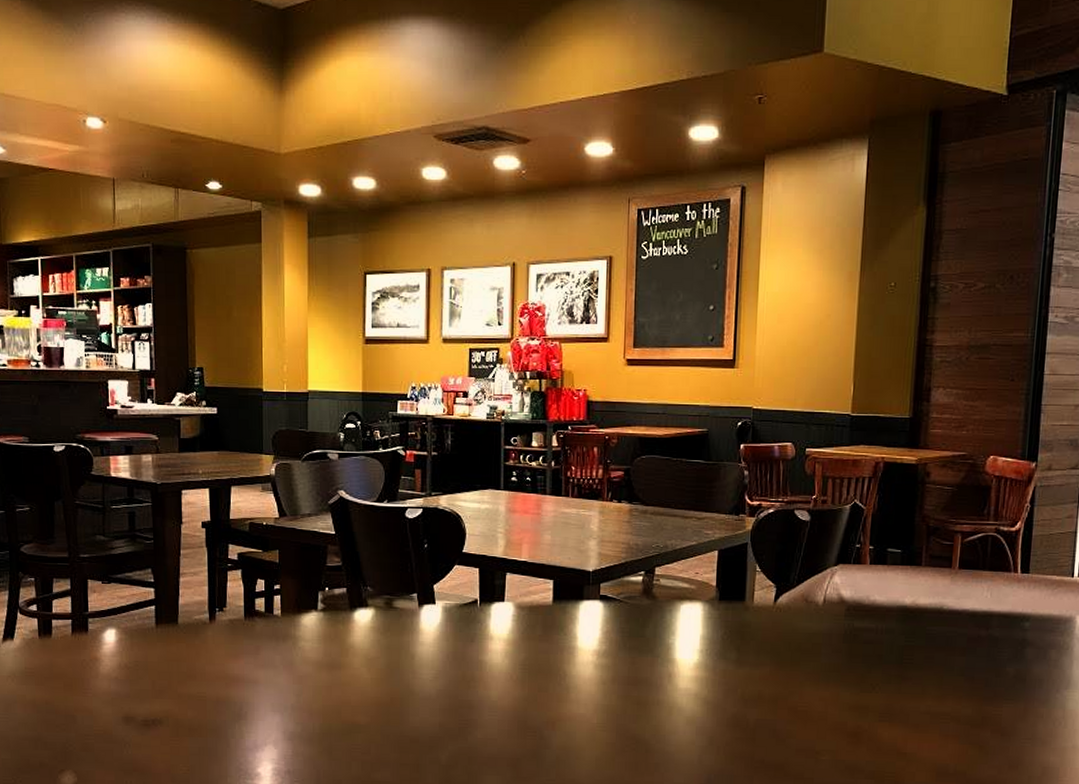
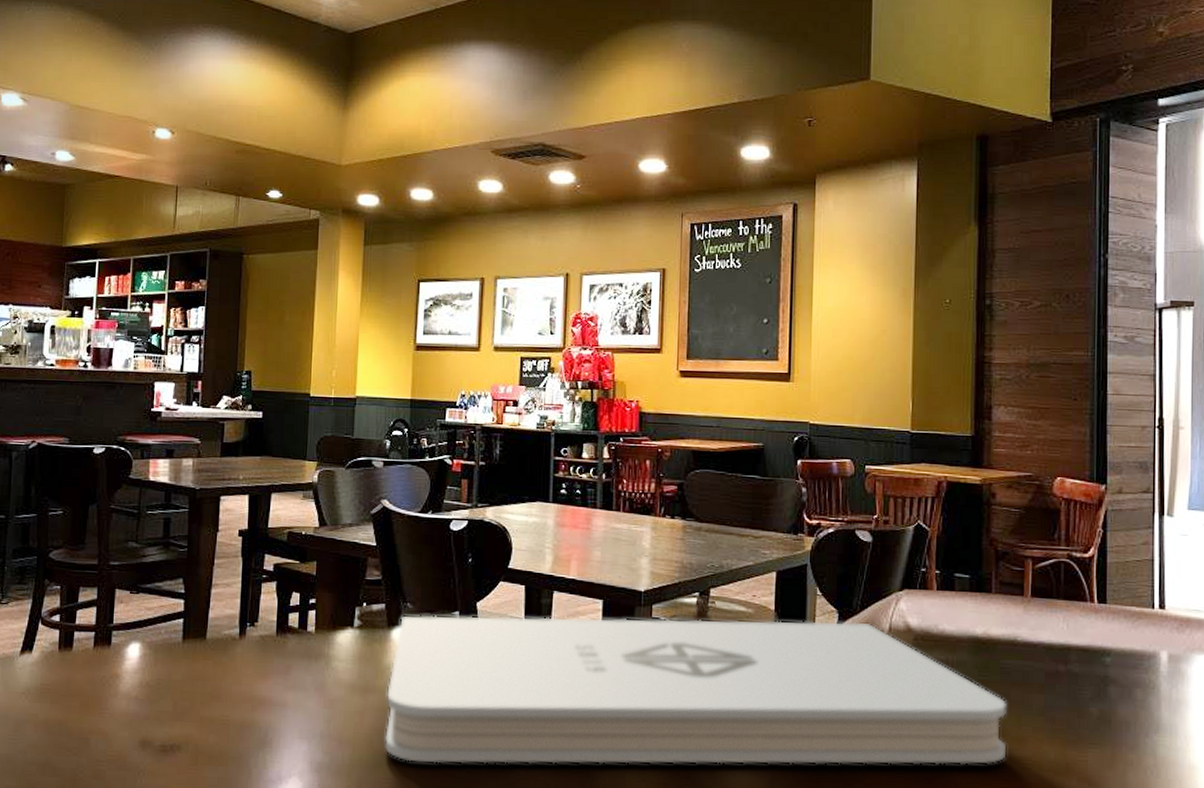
notepad: none [352,595,930,731] -> present [385,615,1006,765]

